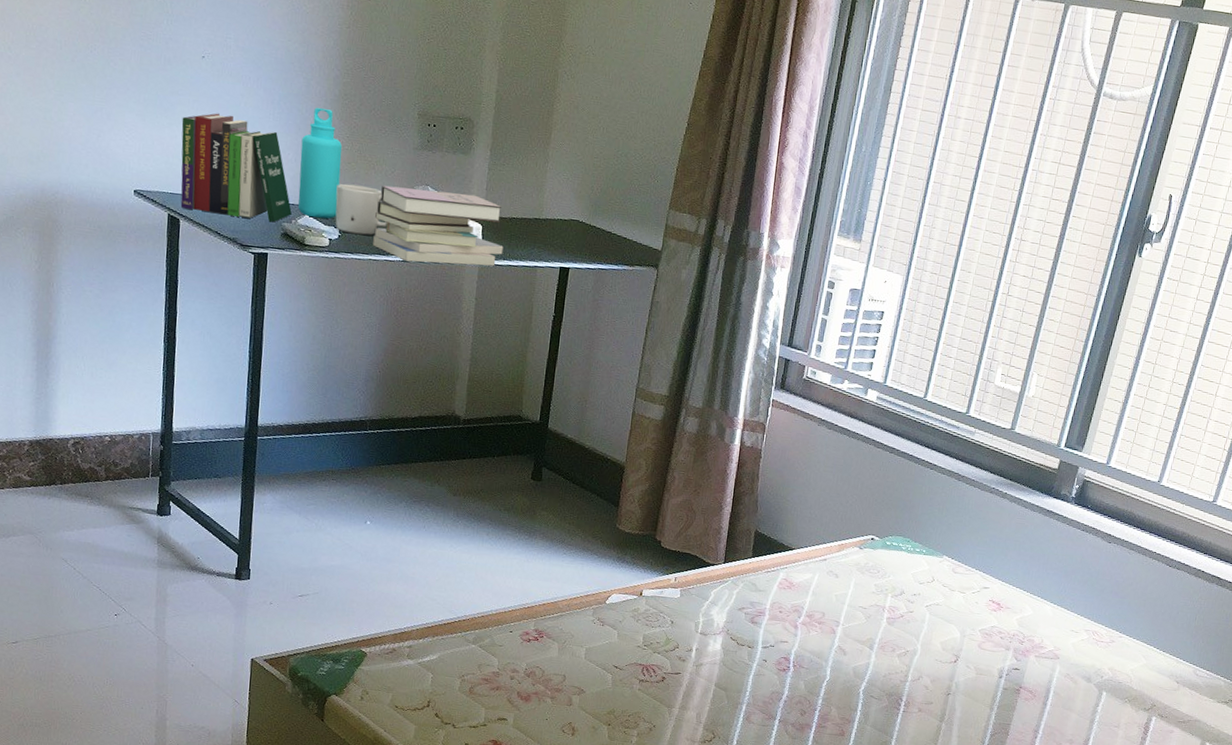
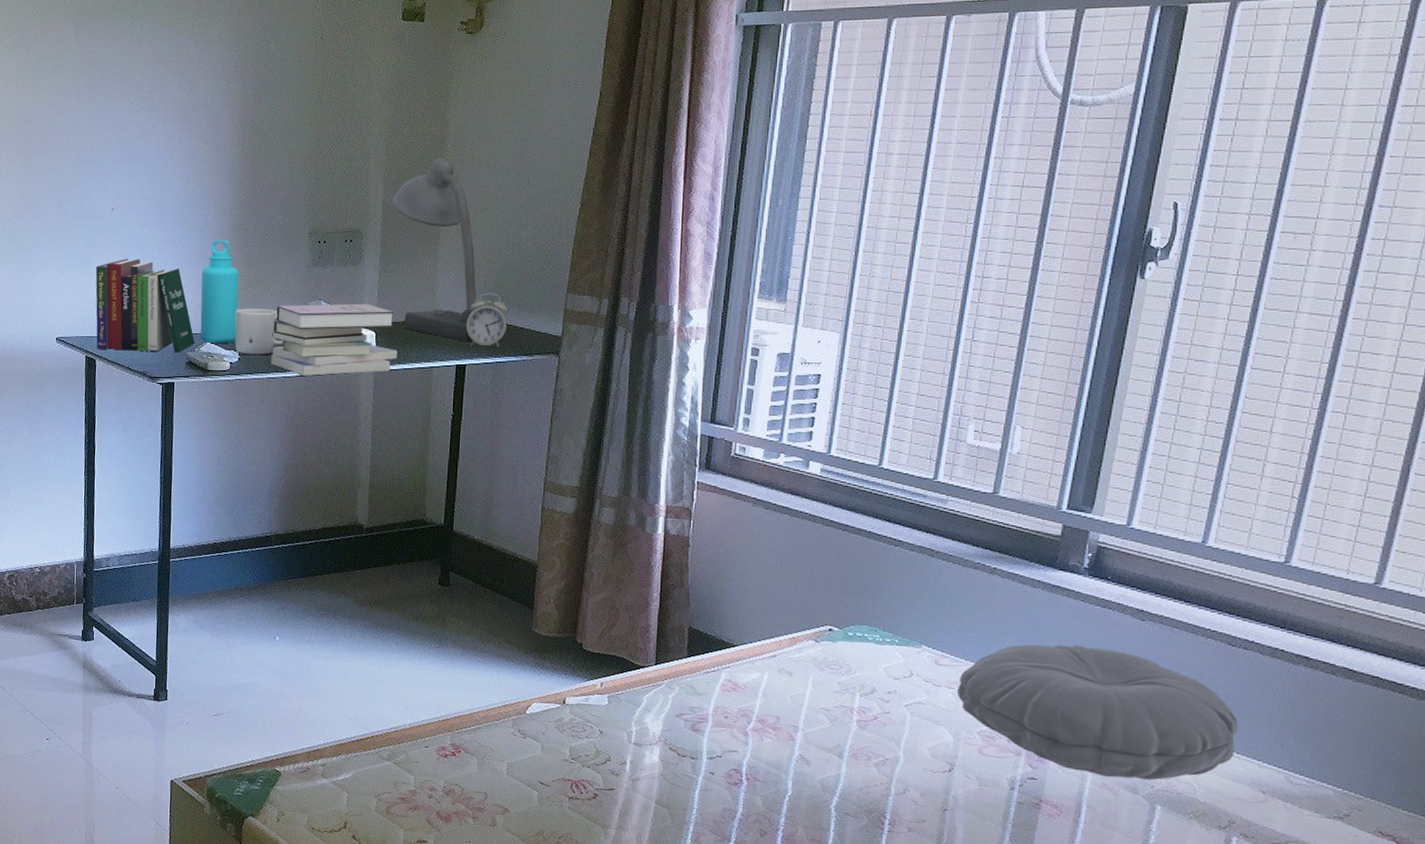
desk lamp: none [505,55,608,247] -> present [391,157,505,341]
alarm clock: none [572,199,613,255] -> present [466,292,509,348]
pillow: none [967,558,1167,672] -> present [958,644,1239,780]

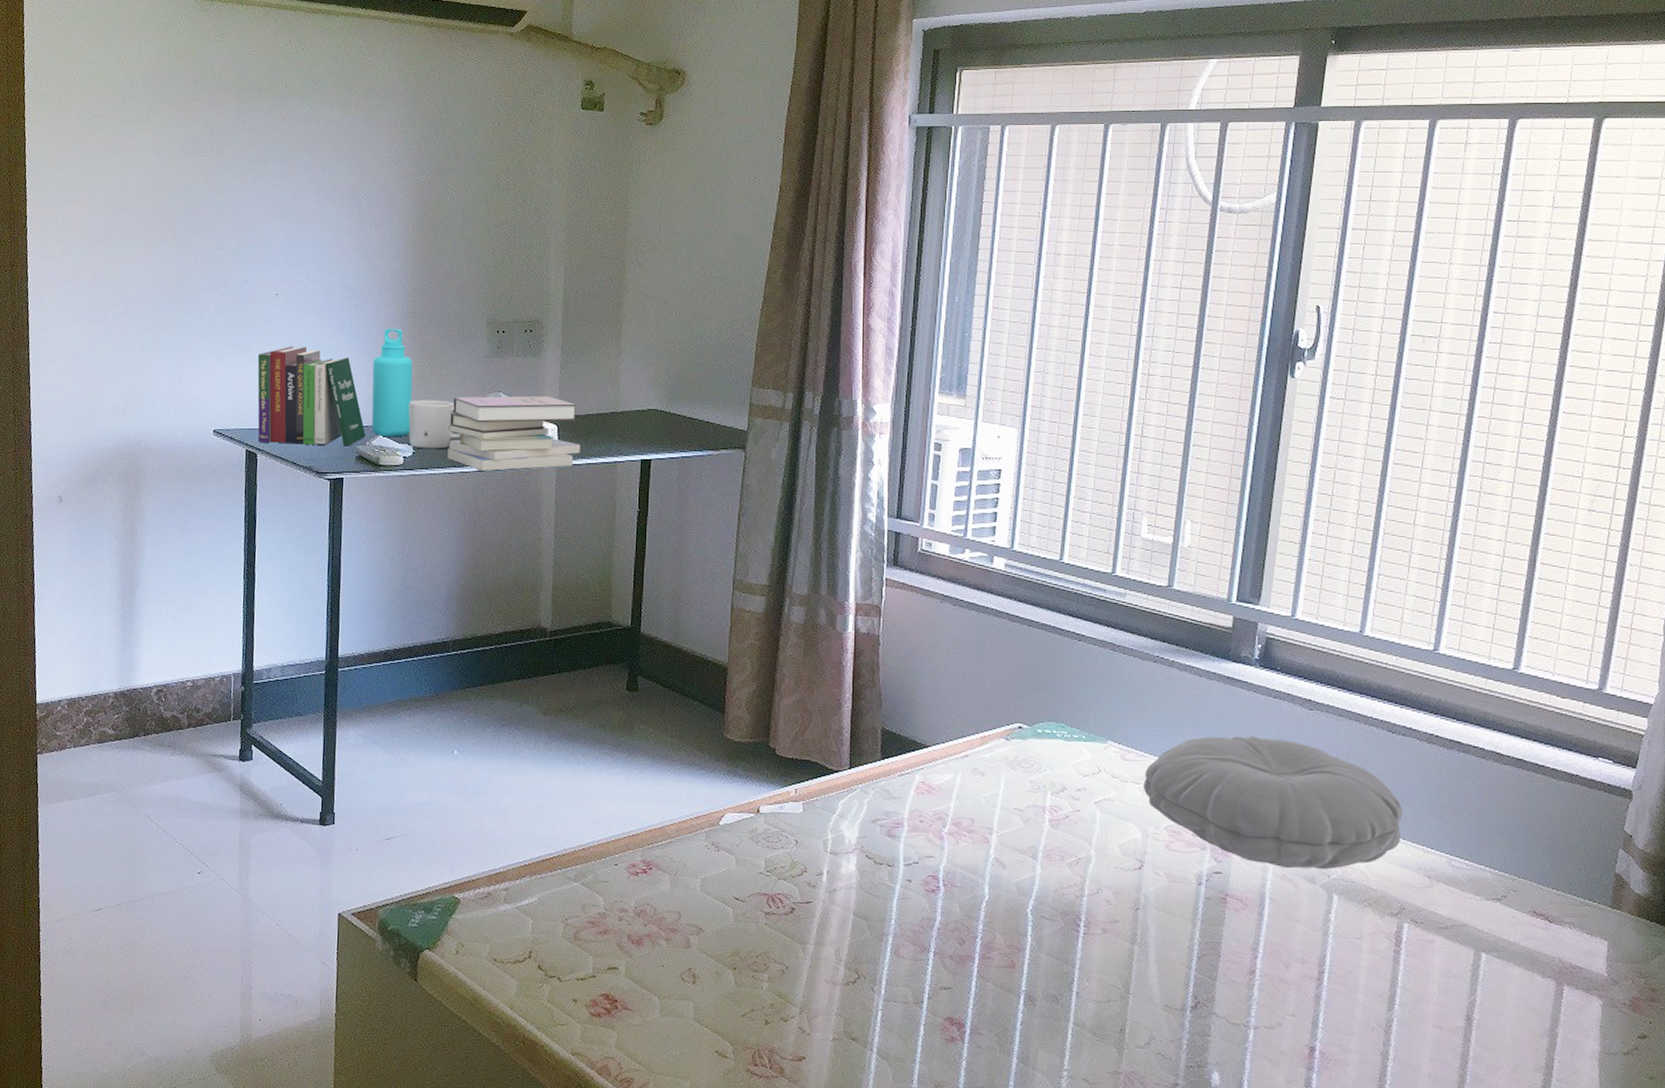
desk lamp: present [391,157,505,341] -> none [572,247,690,435]
alarm clock: present [466,292,509,348] -> none [651,385,693,442]

